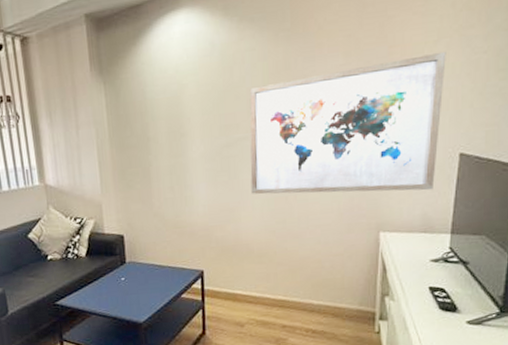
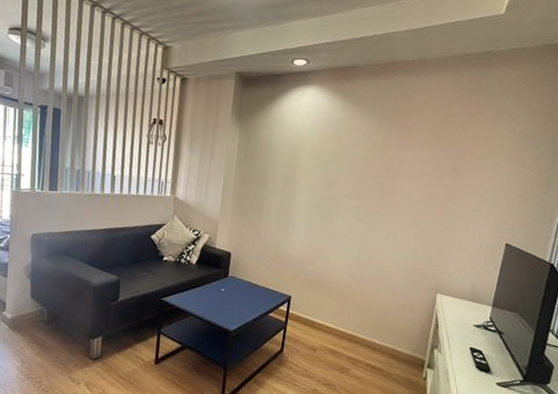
wall art: present [249,51,446,194] -> none [341,157,505,268]

